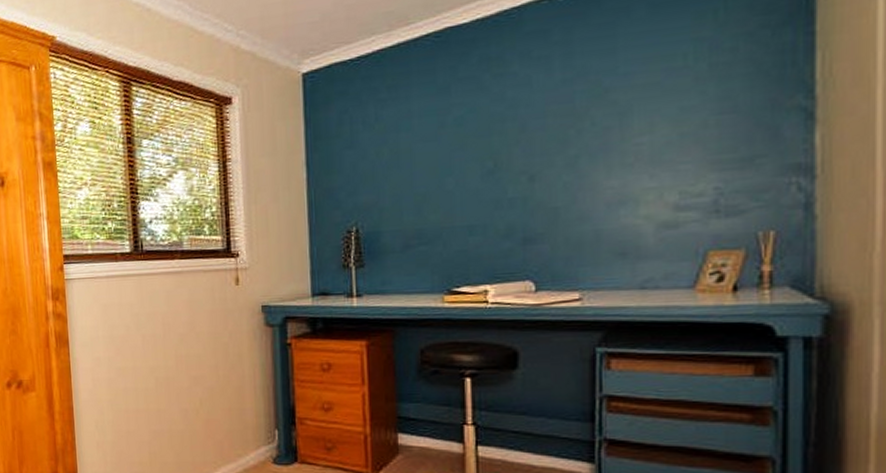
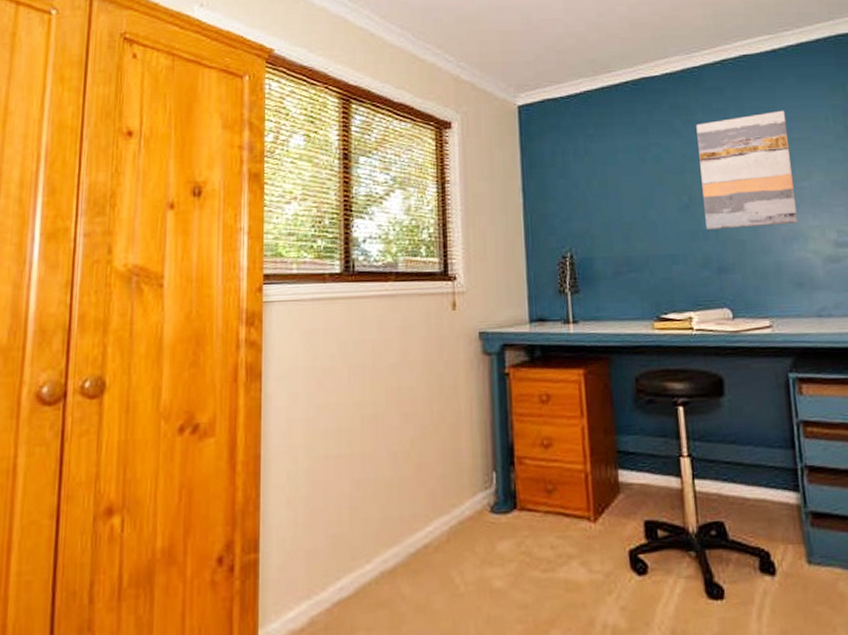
wall art: none [510,50,629,197] -> present [696,110,798,229]

